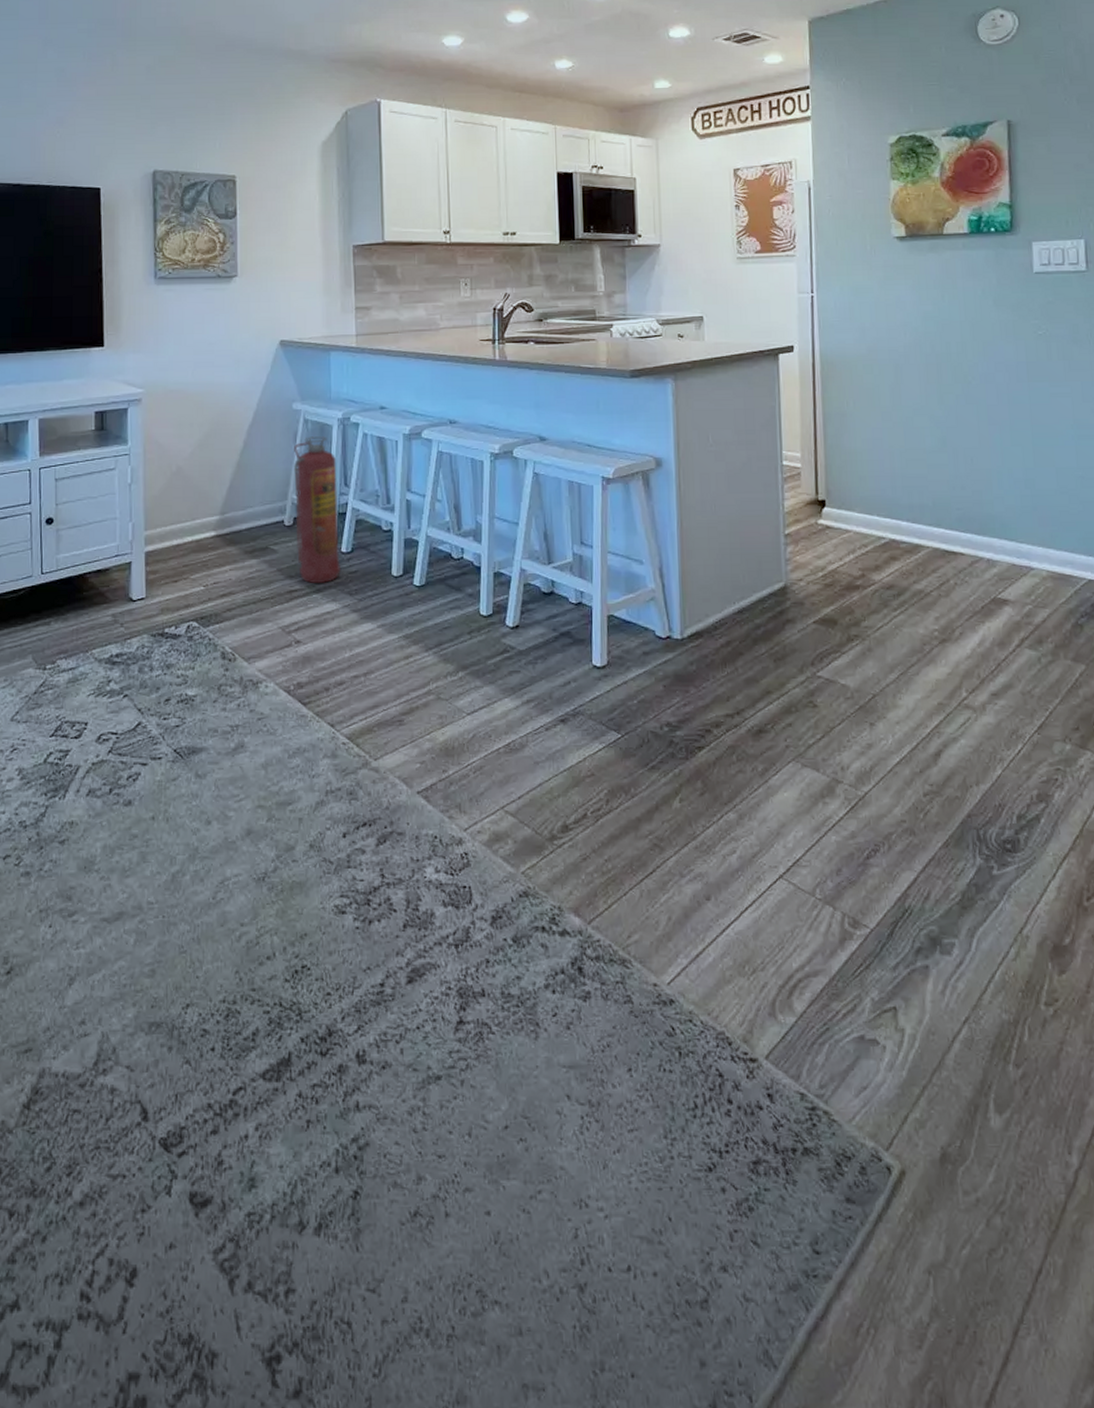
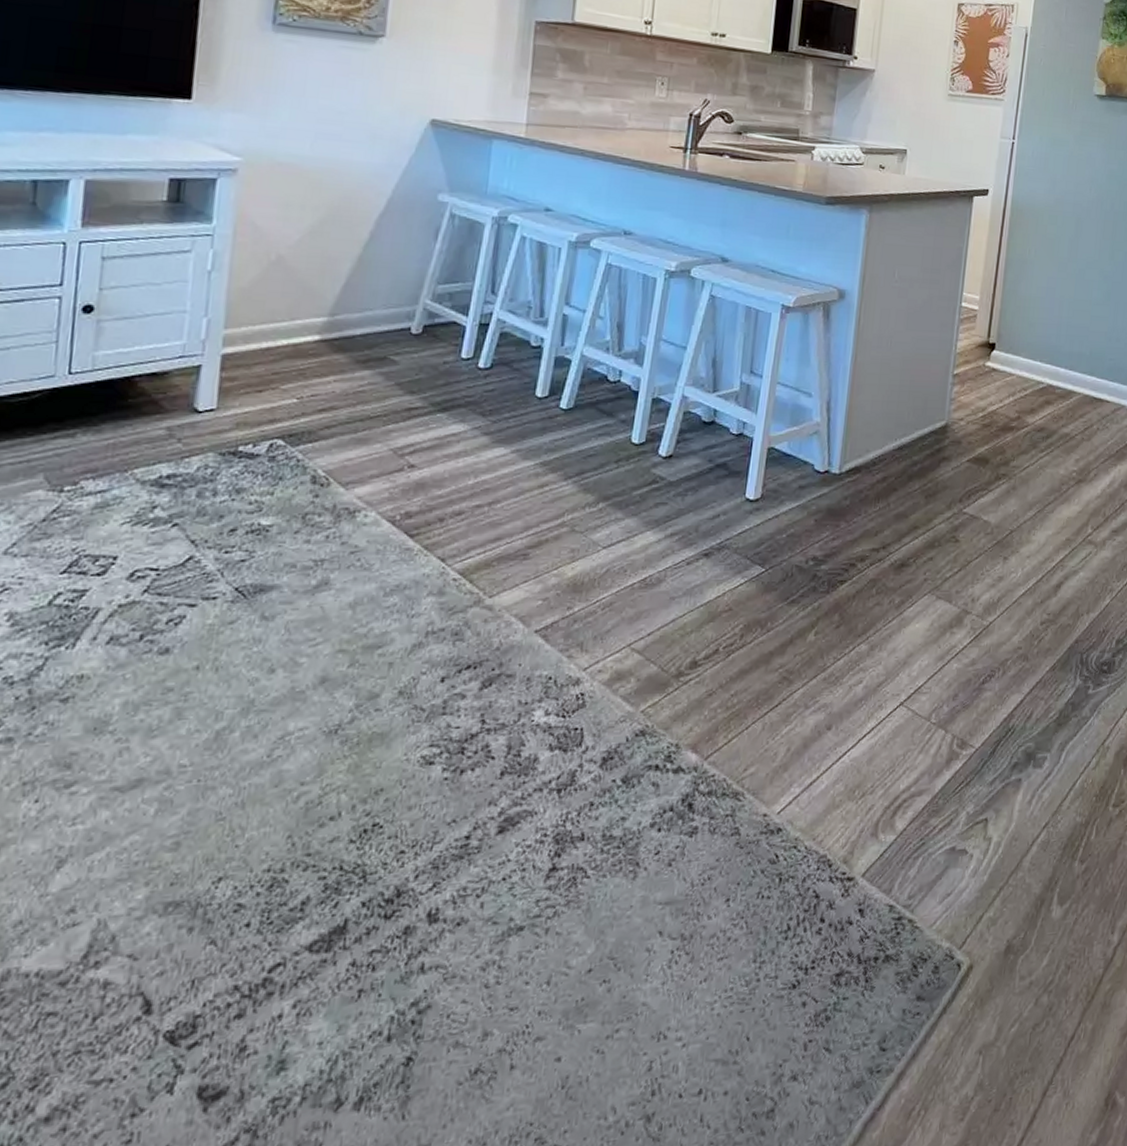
fire extinguisher: present [294,436,340,583] -> none [422,234,485,401]

